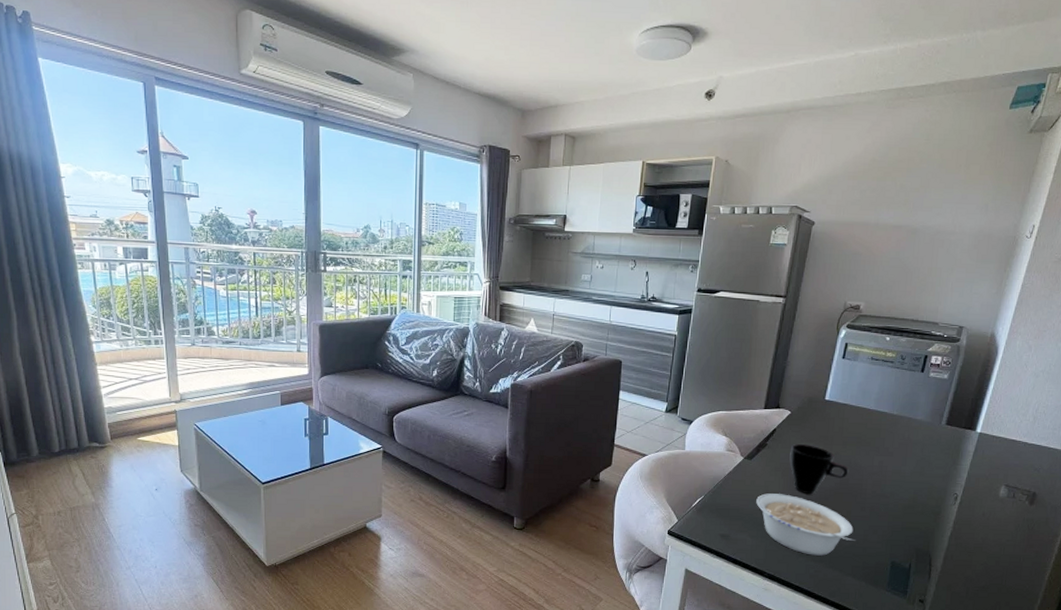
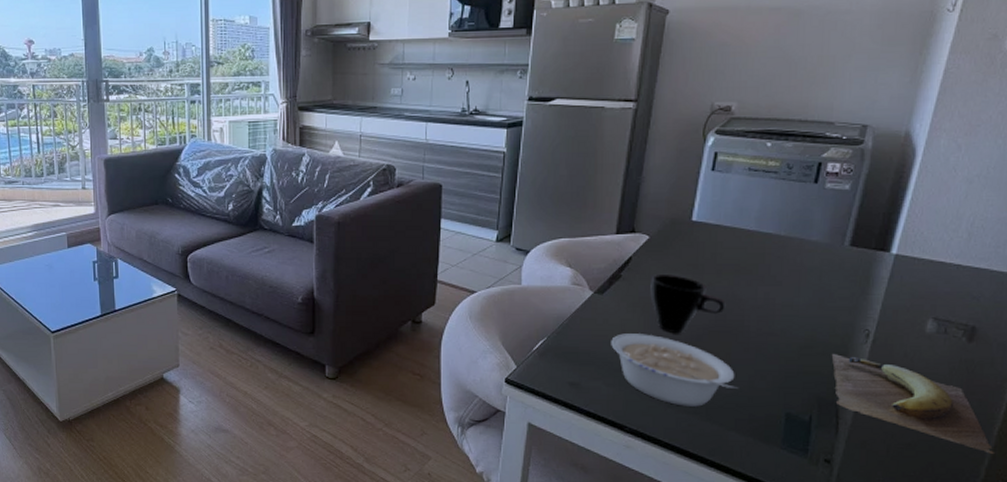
banana: none [928,513,1045,595] -> present [831,354,994,454]

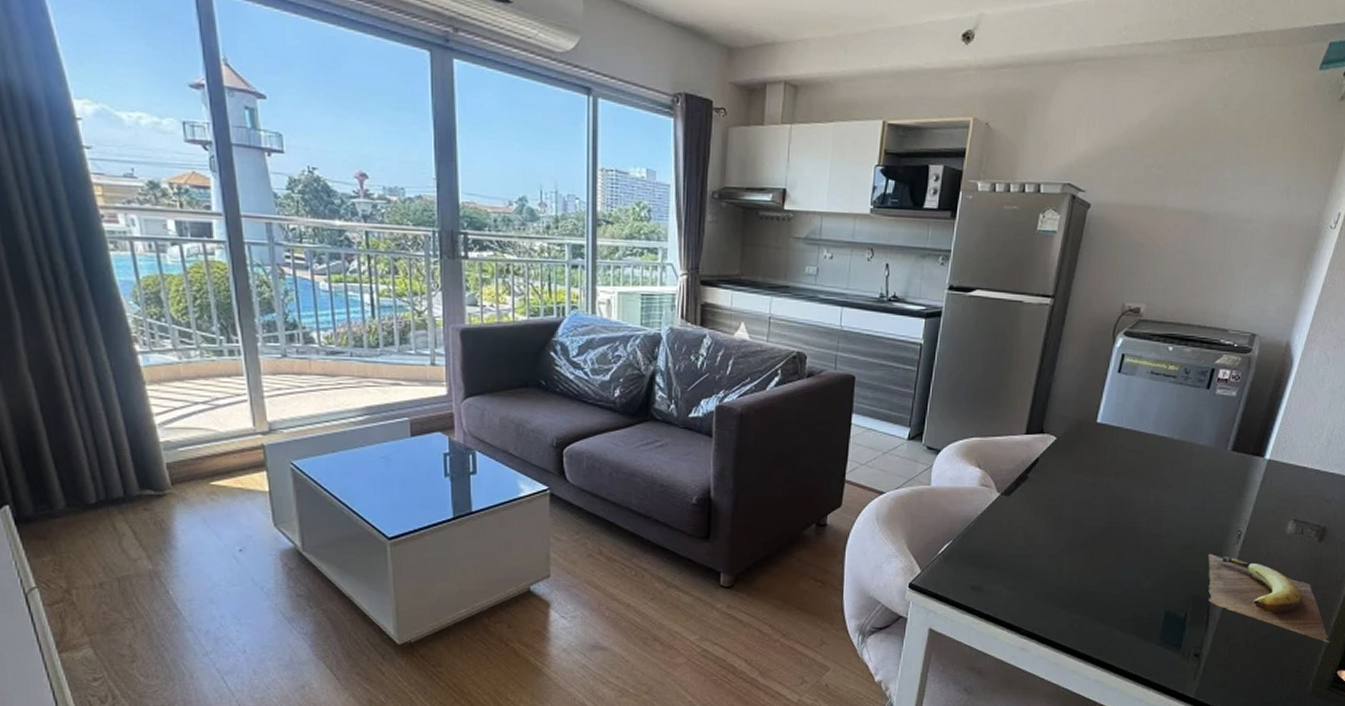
legume: present [611,333,739,407] -> none [1013,536,1127,607]
cup: present [650,273,726,334] -> none [1053,475,1121,536]

